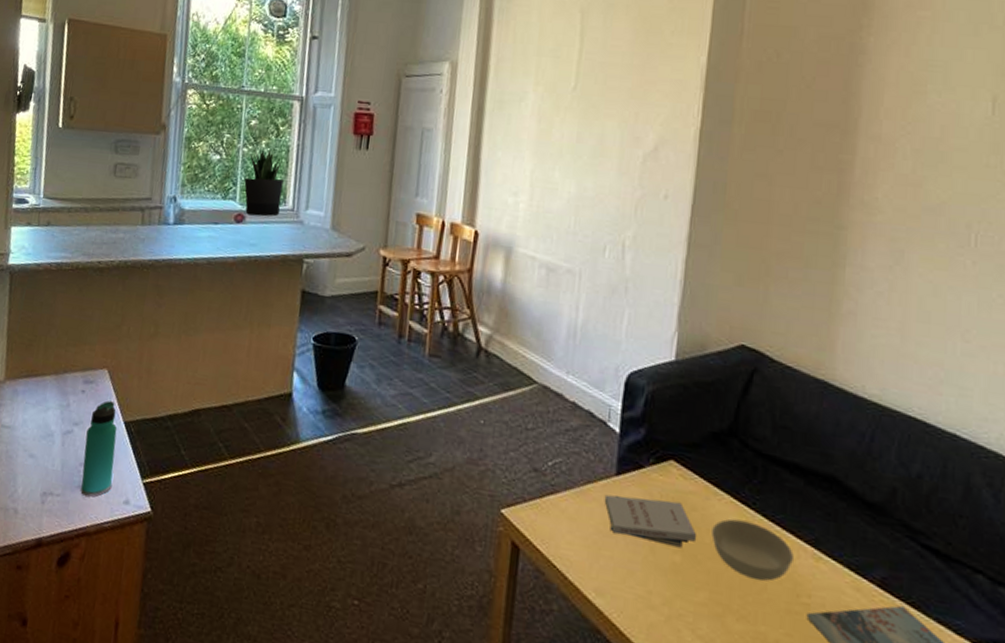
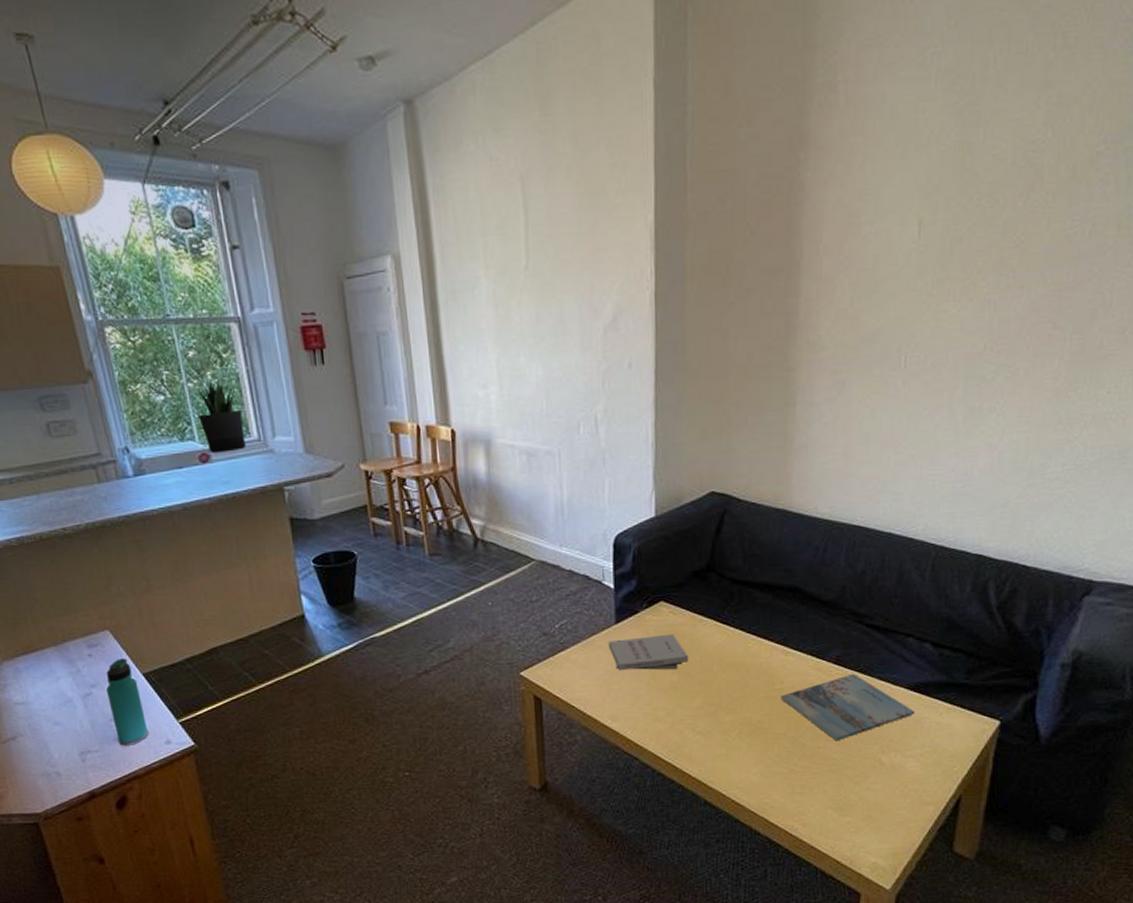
bowl: present [711,518,794,581] -> none [701,637,767,680]

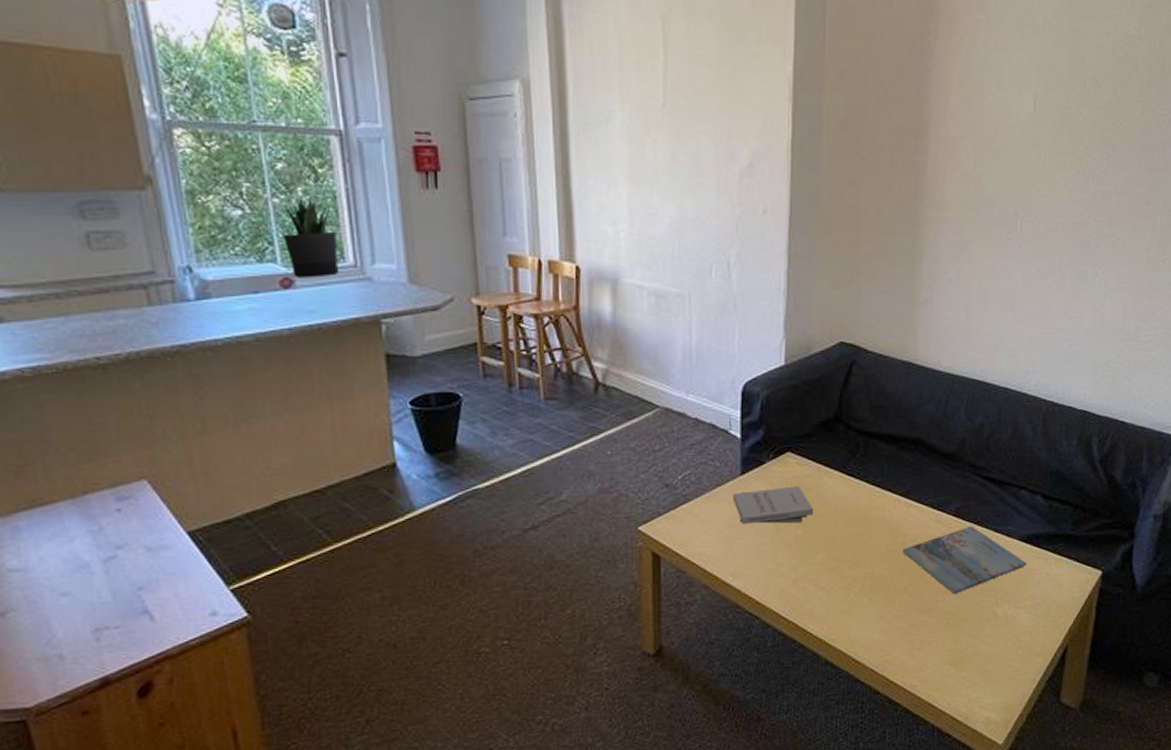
thermos bottle: present [106,658,149,746] -> none [137,513,189,620]

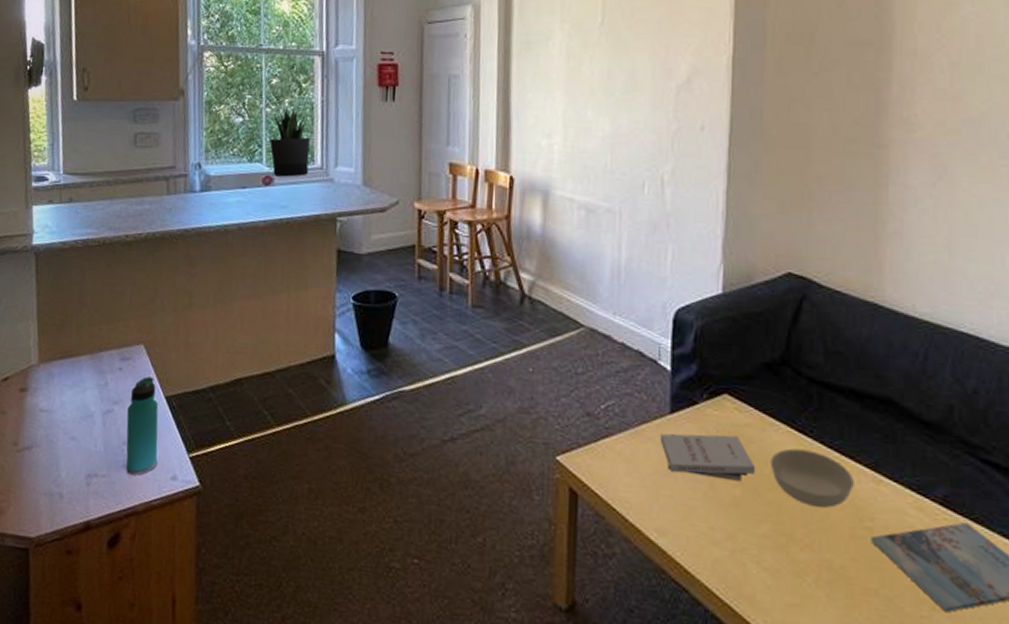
thermos bottle: none [137,513,189,620] -> present [125,376,159,476]
bowl: none [826,489,891,533] -> present [770,448,854,508]

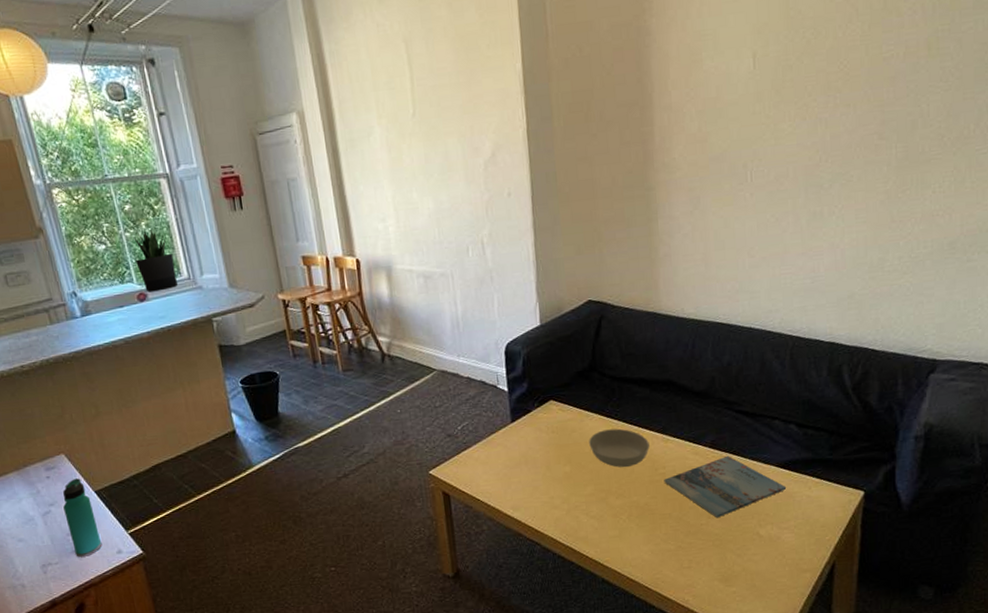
books: present [660,433,756,482] -> none [506,429,579,465]

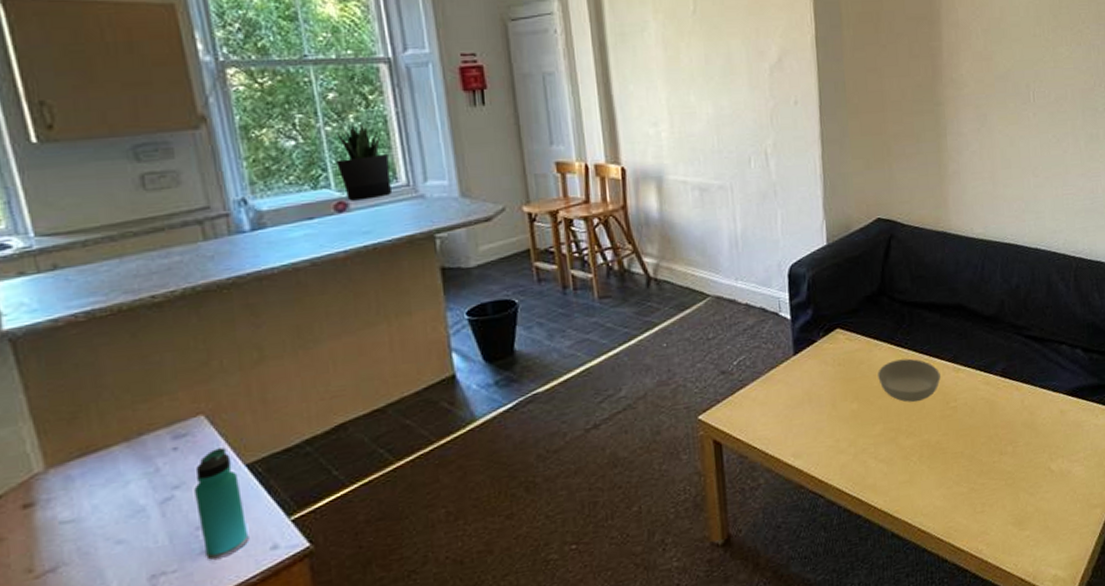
magazine: present [664,455,787,518] -> none [955,384,1076,454]

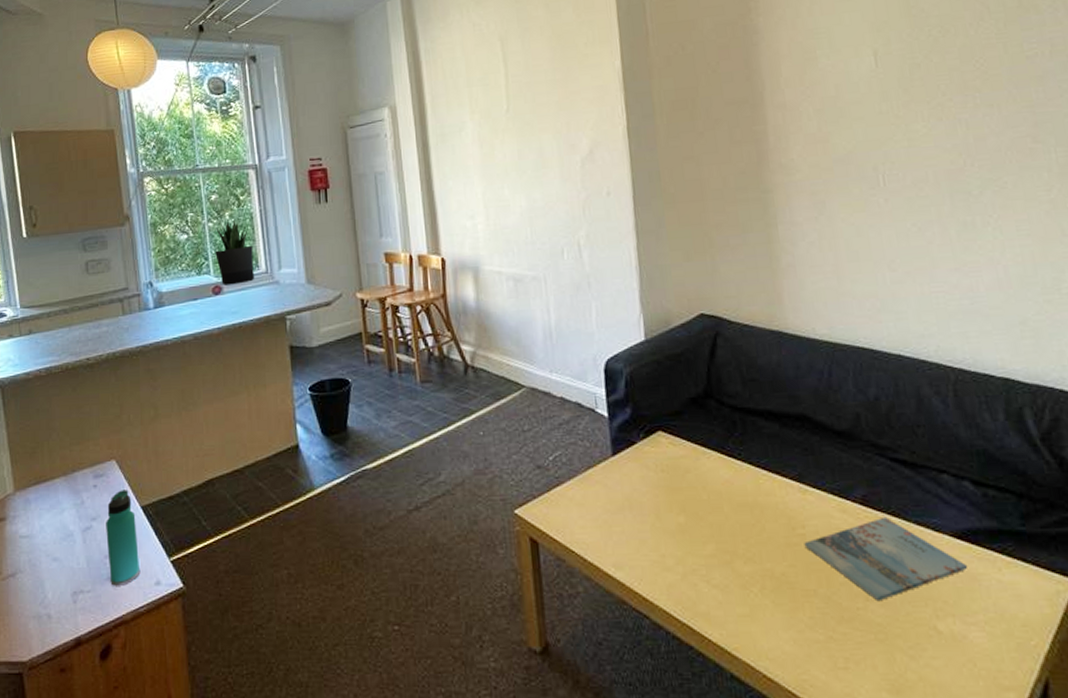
bowl: present [877,358,941,403] -> none [707,471,783,522]
magazine: none [955,384,1076,454] -> present [804,516,969,602]

